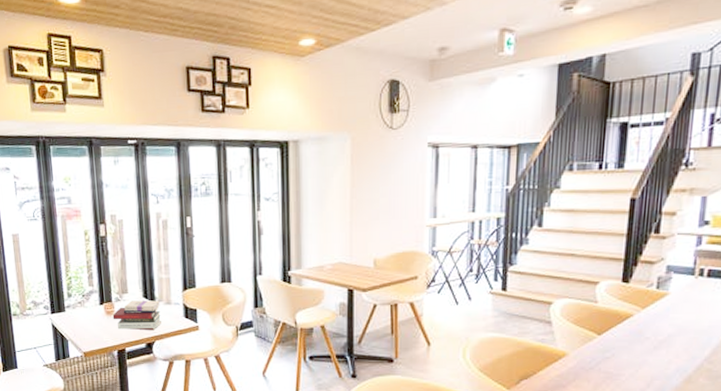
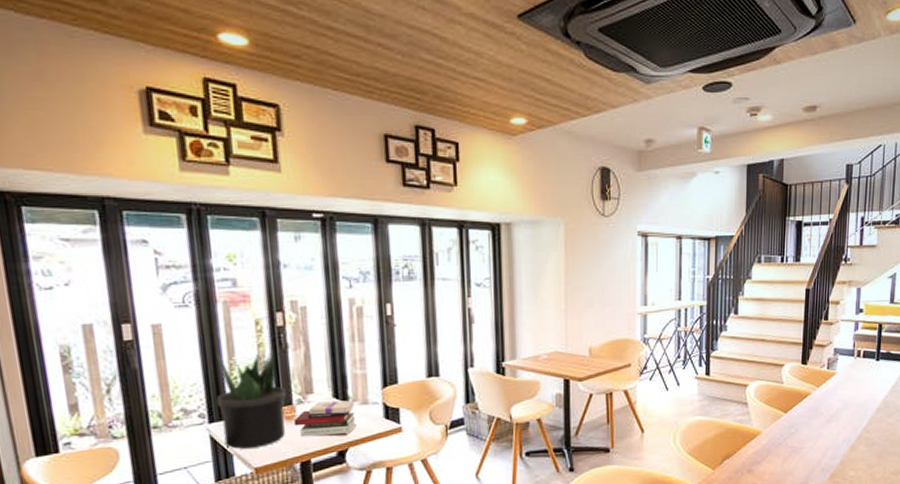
planter: none [56,255,107,336] -> present [216,349,286,449]

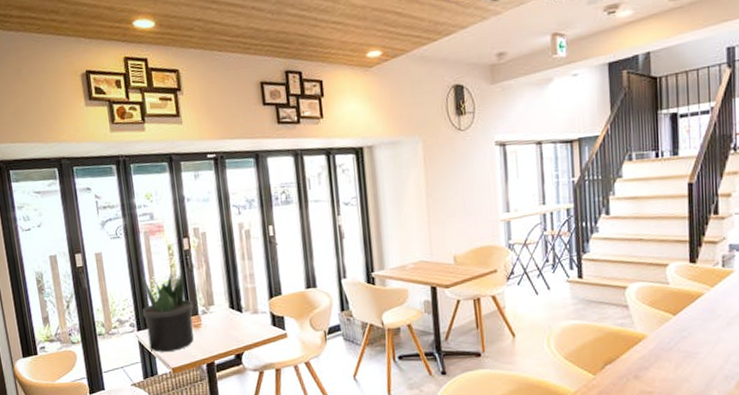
books: present [293,400,356,438] -> none [199,310,249,343]

